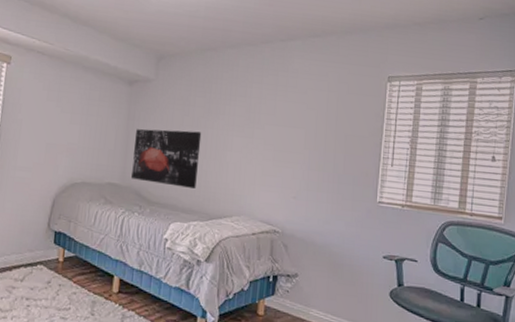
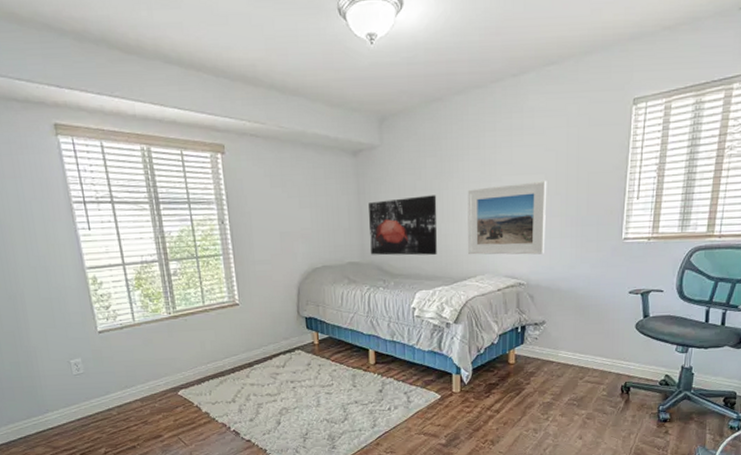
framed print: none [227,132,307,205] -> present [467,181,547,255]

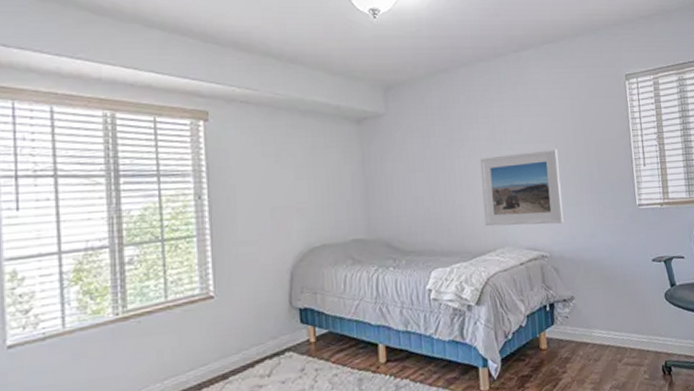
wall art: present [369,195,437,256] -> none [375,164,452,230]

